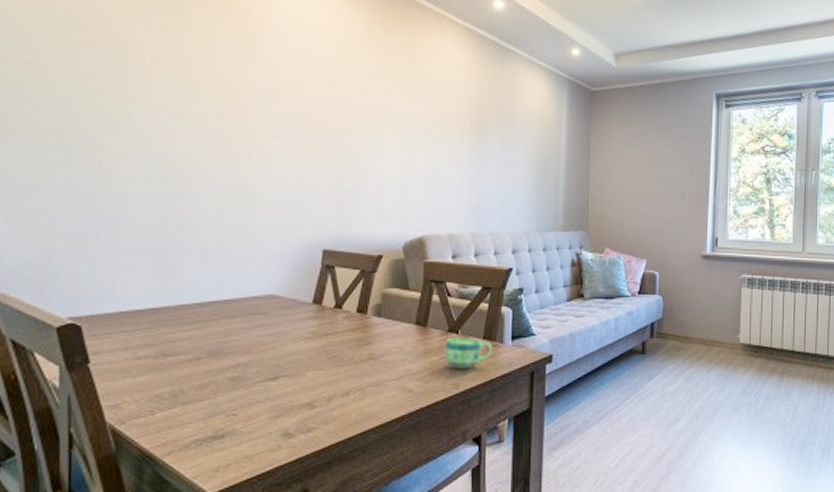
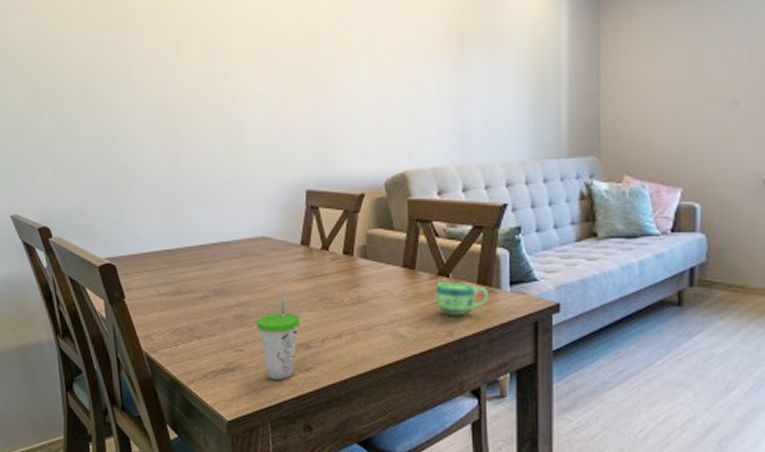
cup: none [255,347,306,445] -> present [256,288,301,381]

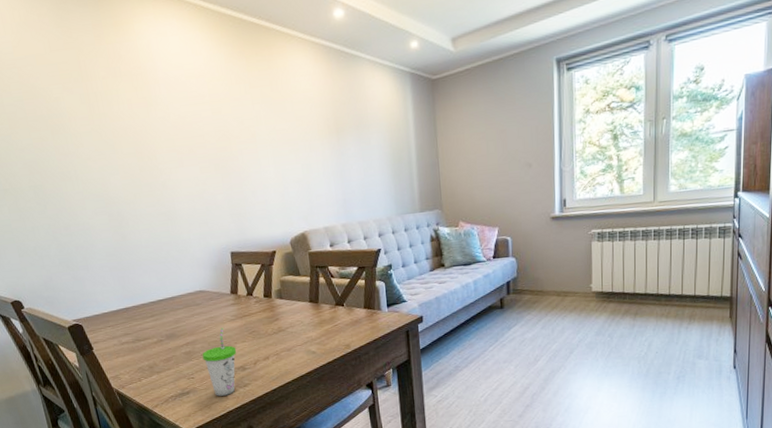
cup: present [435,281,489,315] -> none [334,308,373,333]

